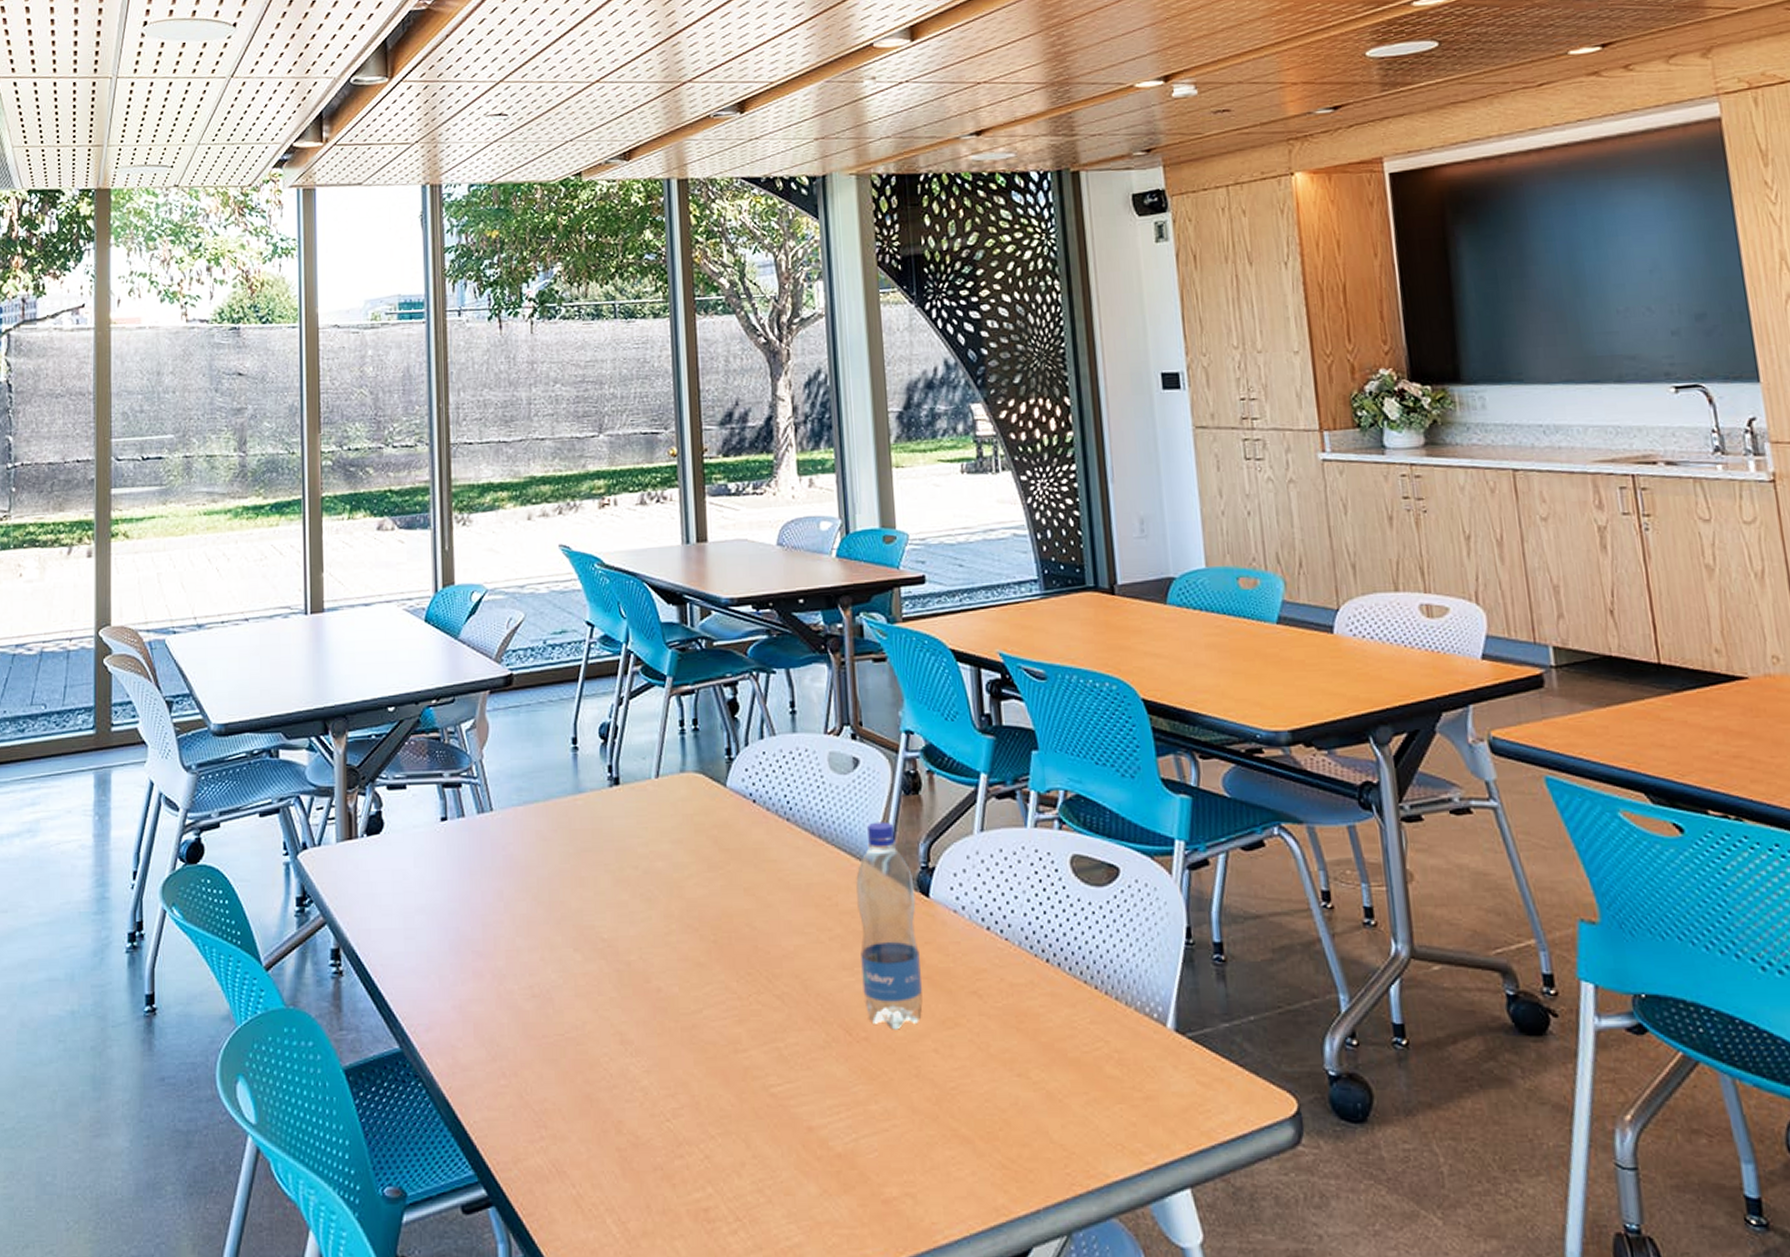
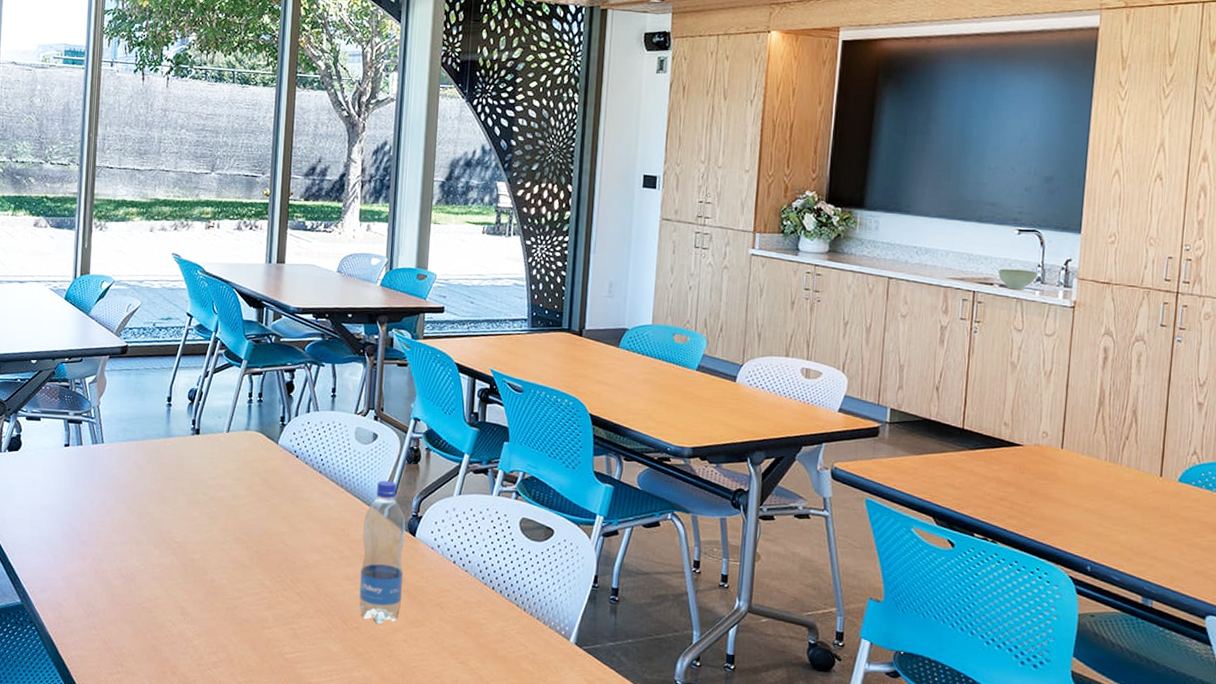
bowl: none [1659,438,1715,467] -> present [998,269,1038,290]

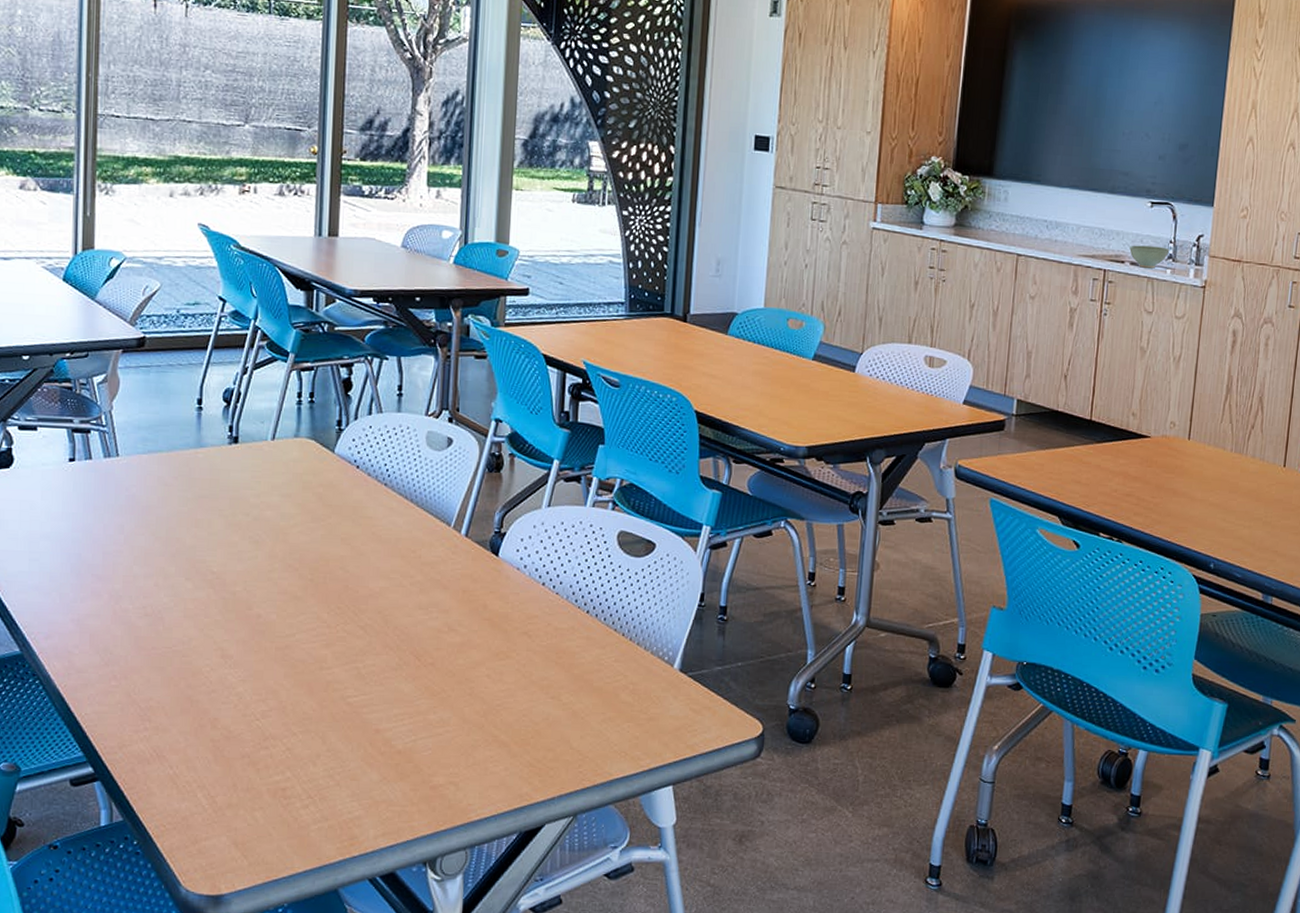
bottle: present [359,480,406,624] -> none [434,492,487,659]

